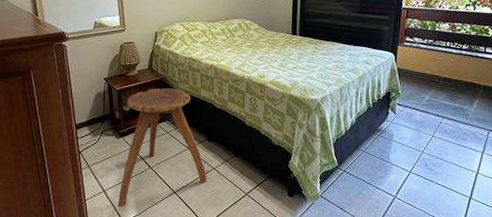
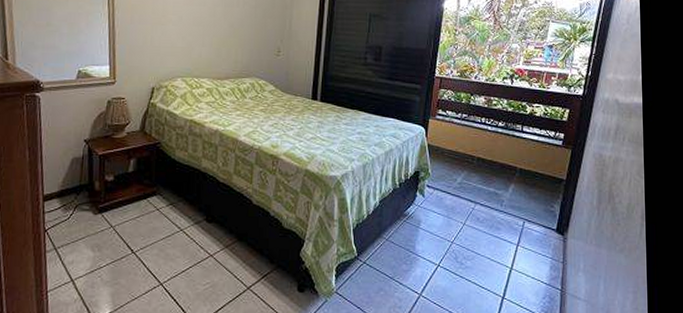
stool: present [118,87,207,208] -> none [88,154,202,303]

